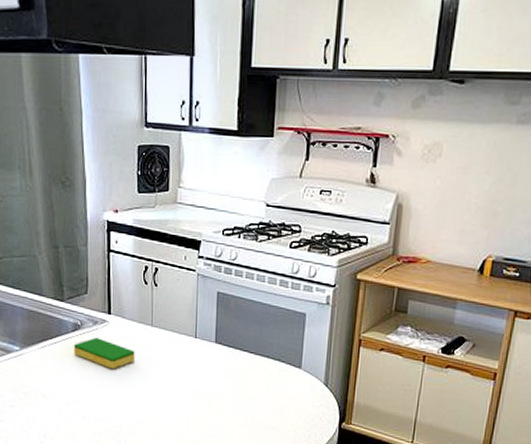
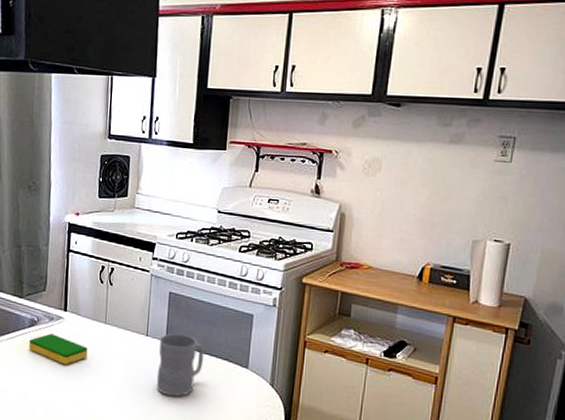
mug: none [207,334,256,399] -> present [156,333,204,397]

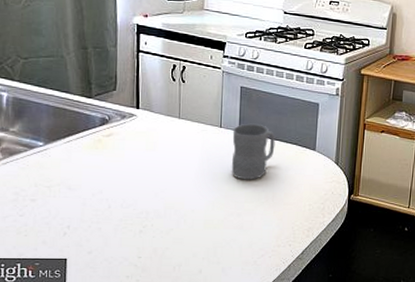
dish sponge: present [28,333,88,365] -> none [100,131,163,159]

